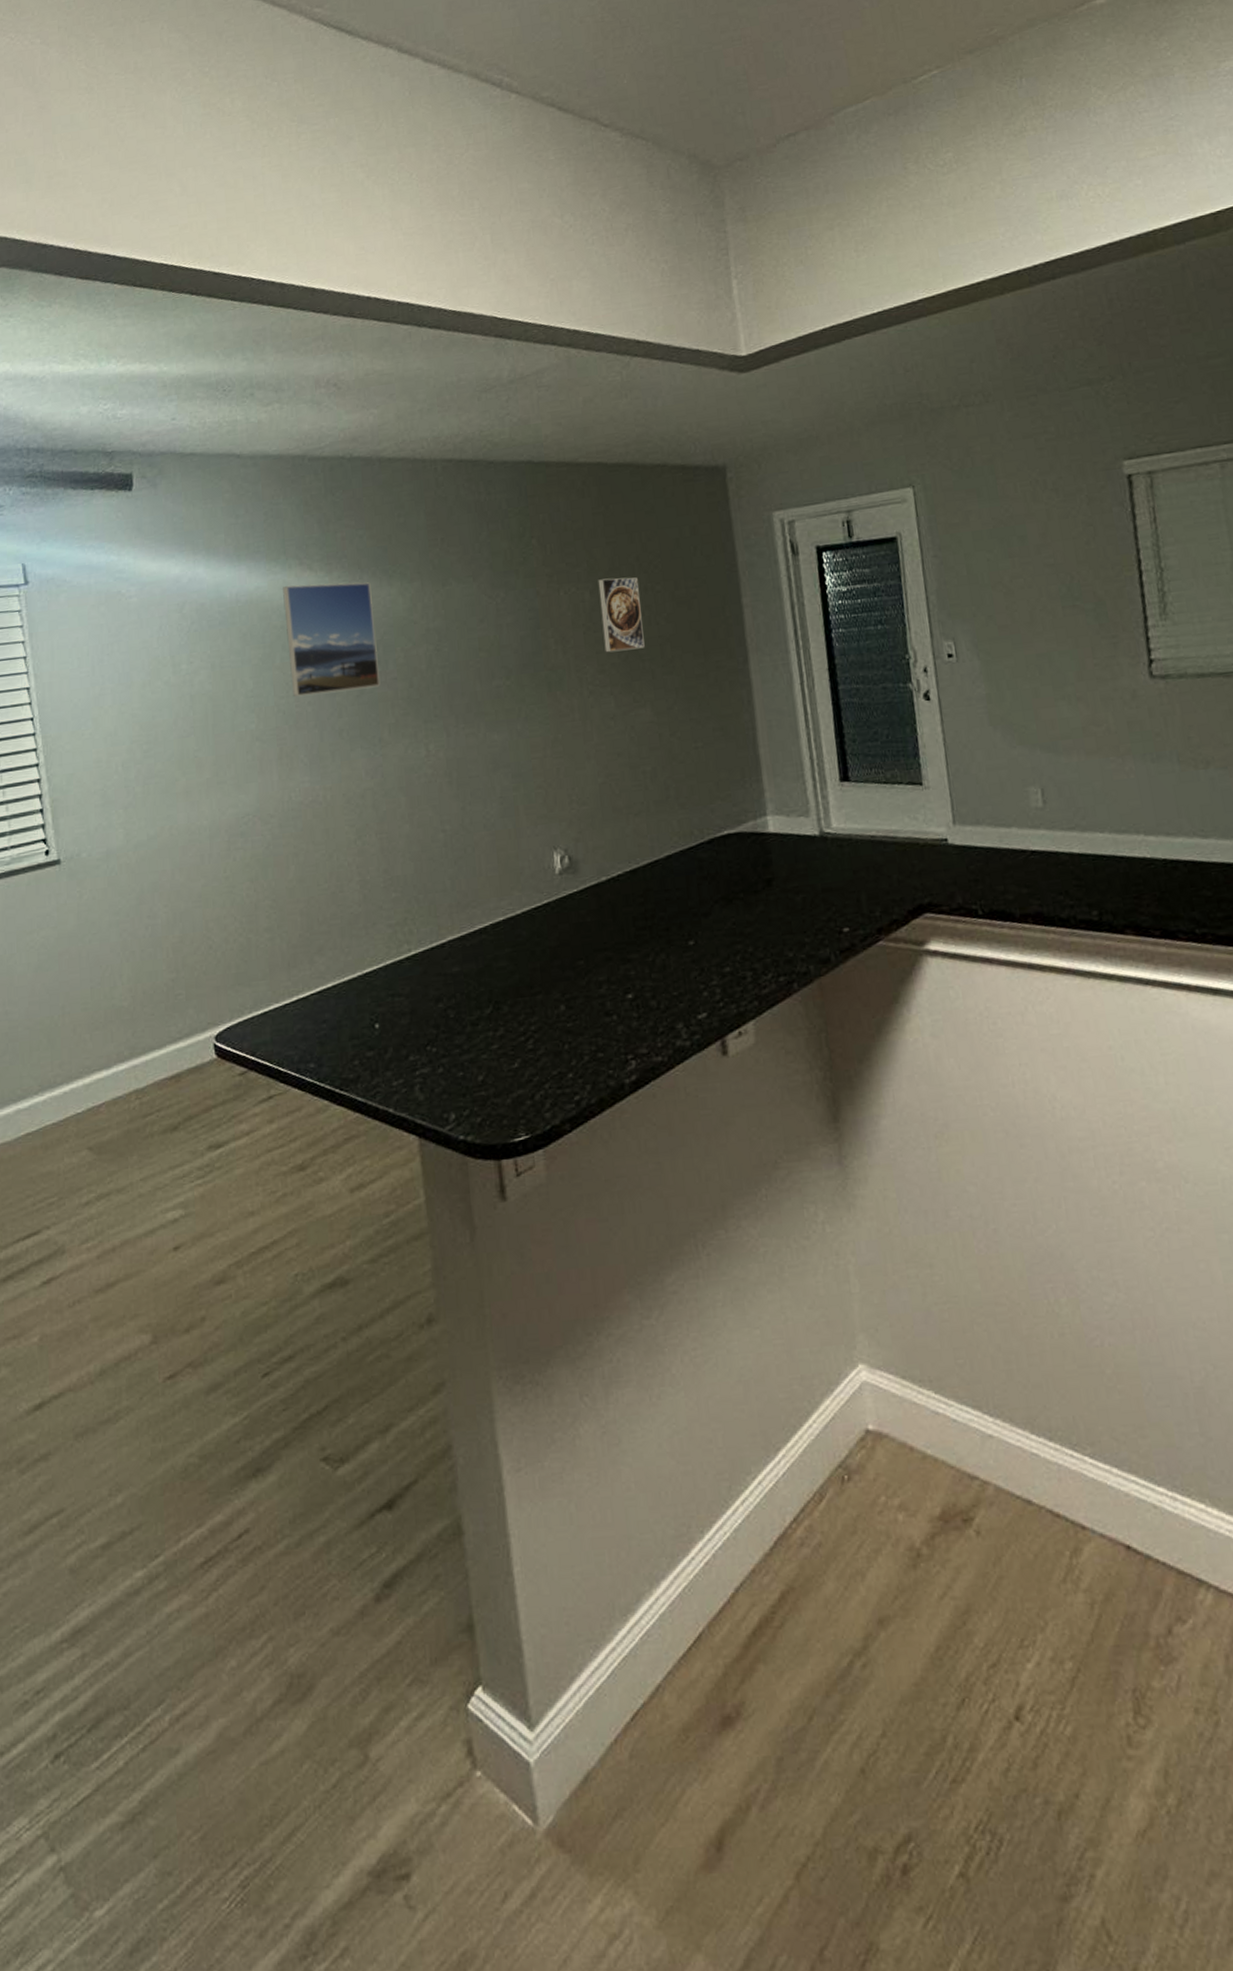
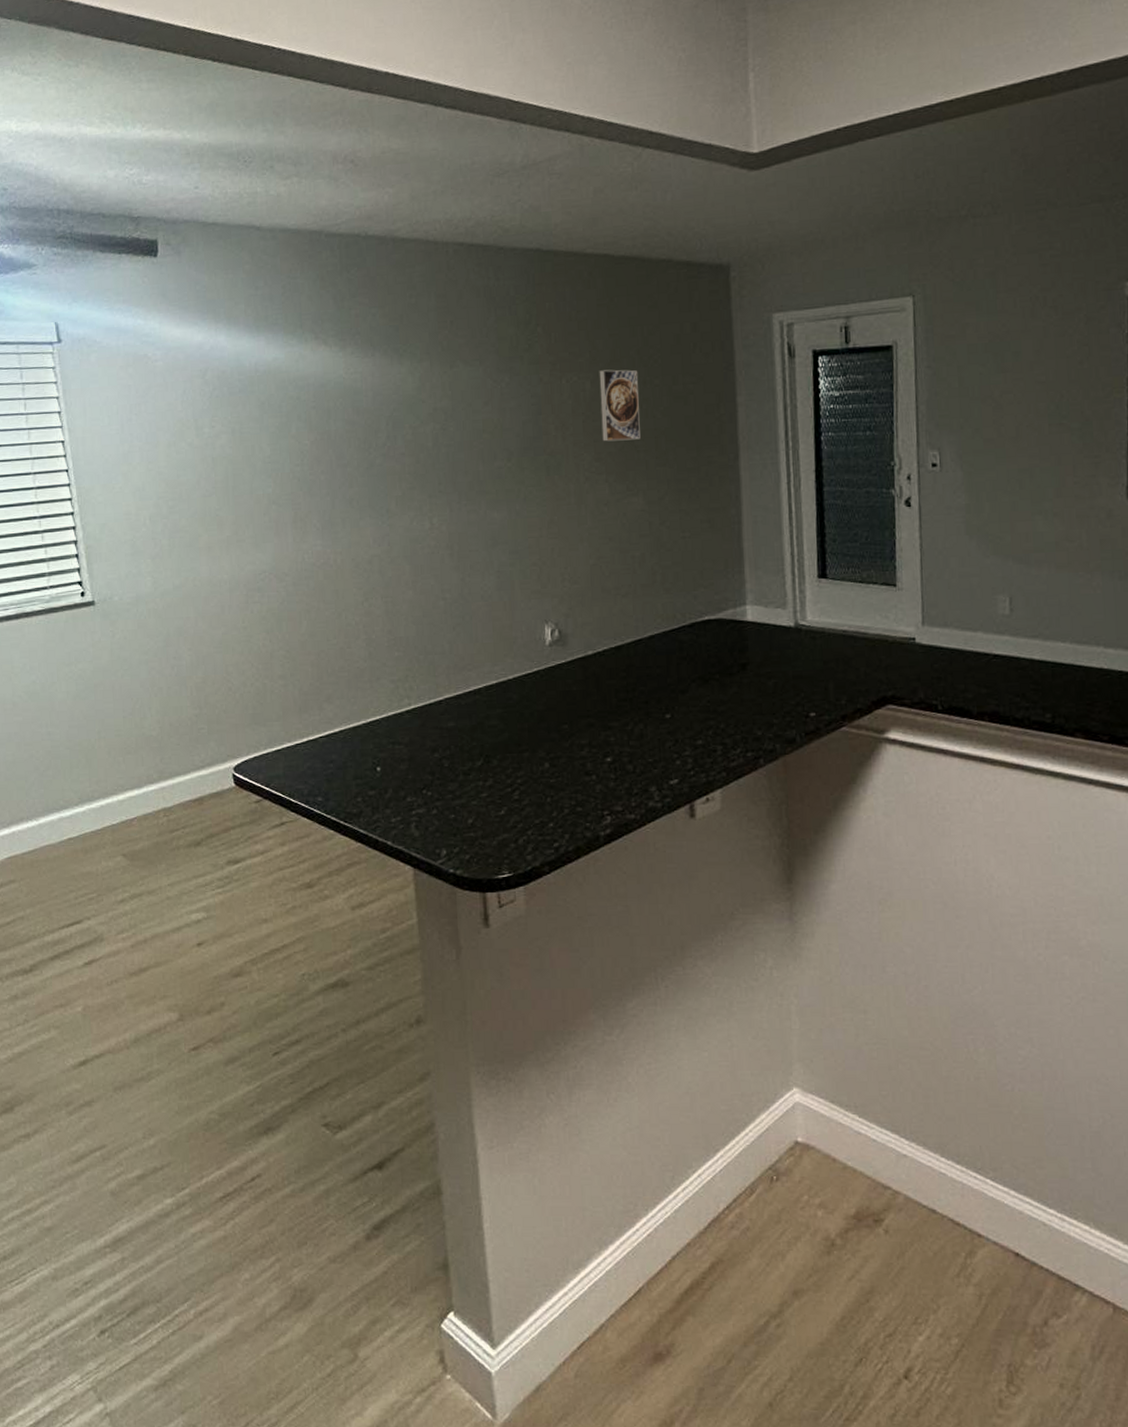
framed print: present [281,582,381,696] -> none [298,358,389,465]

